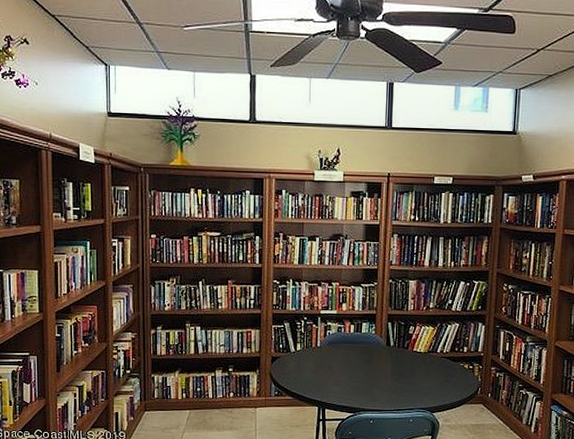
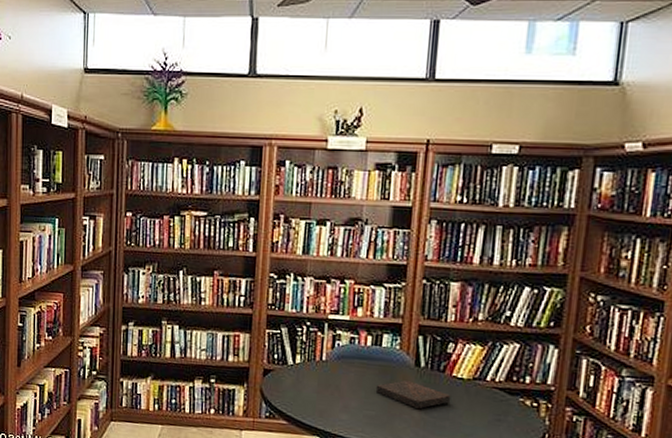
book: none [358,357,413,378] -> present [375,380,451,410]

